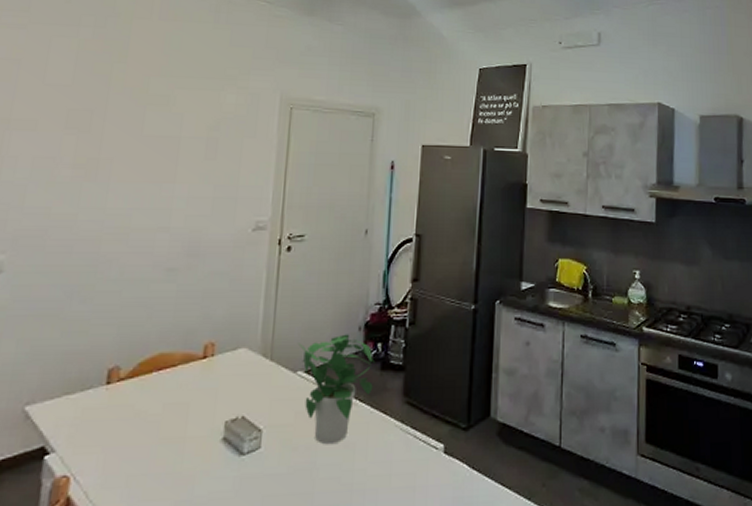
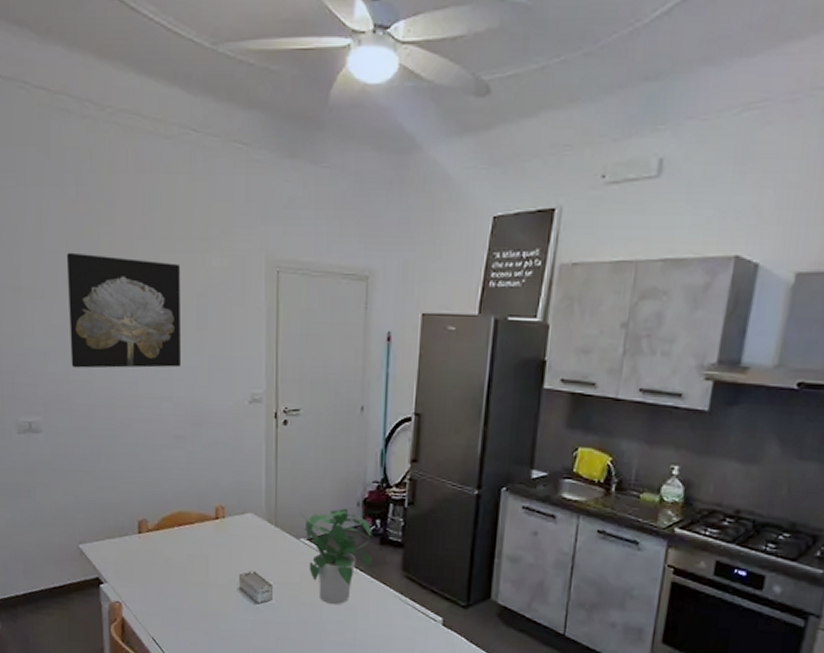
wall art: none [55,86,194,201] -> present [66,252,180,368]

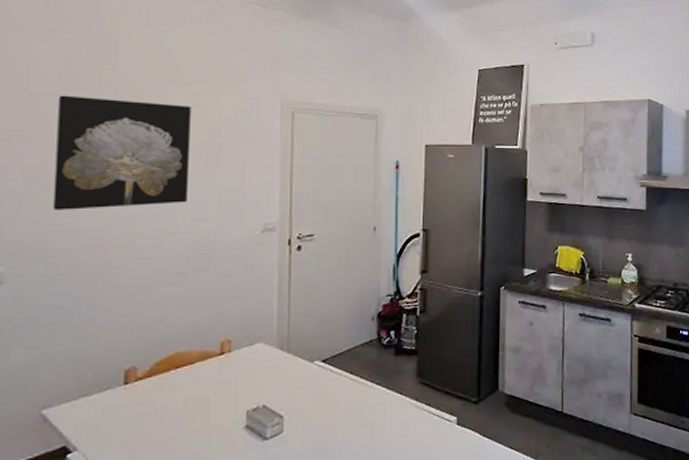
potted plant: present [300,508,374,605] -> none [314,324,389,425]

